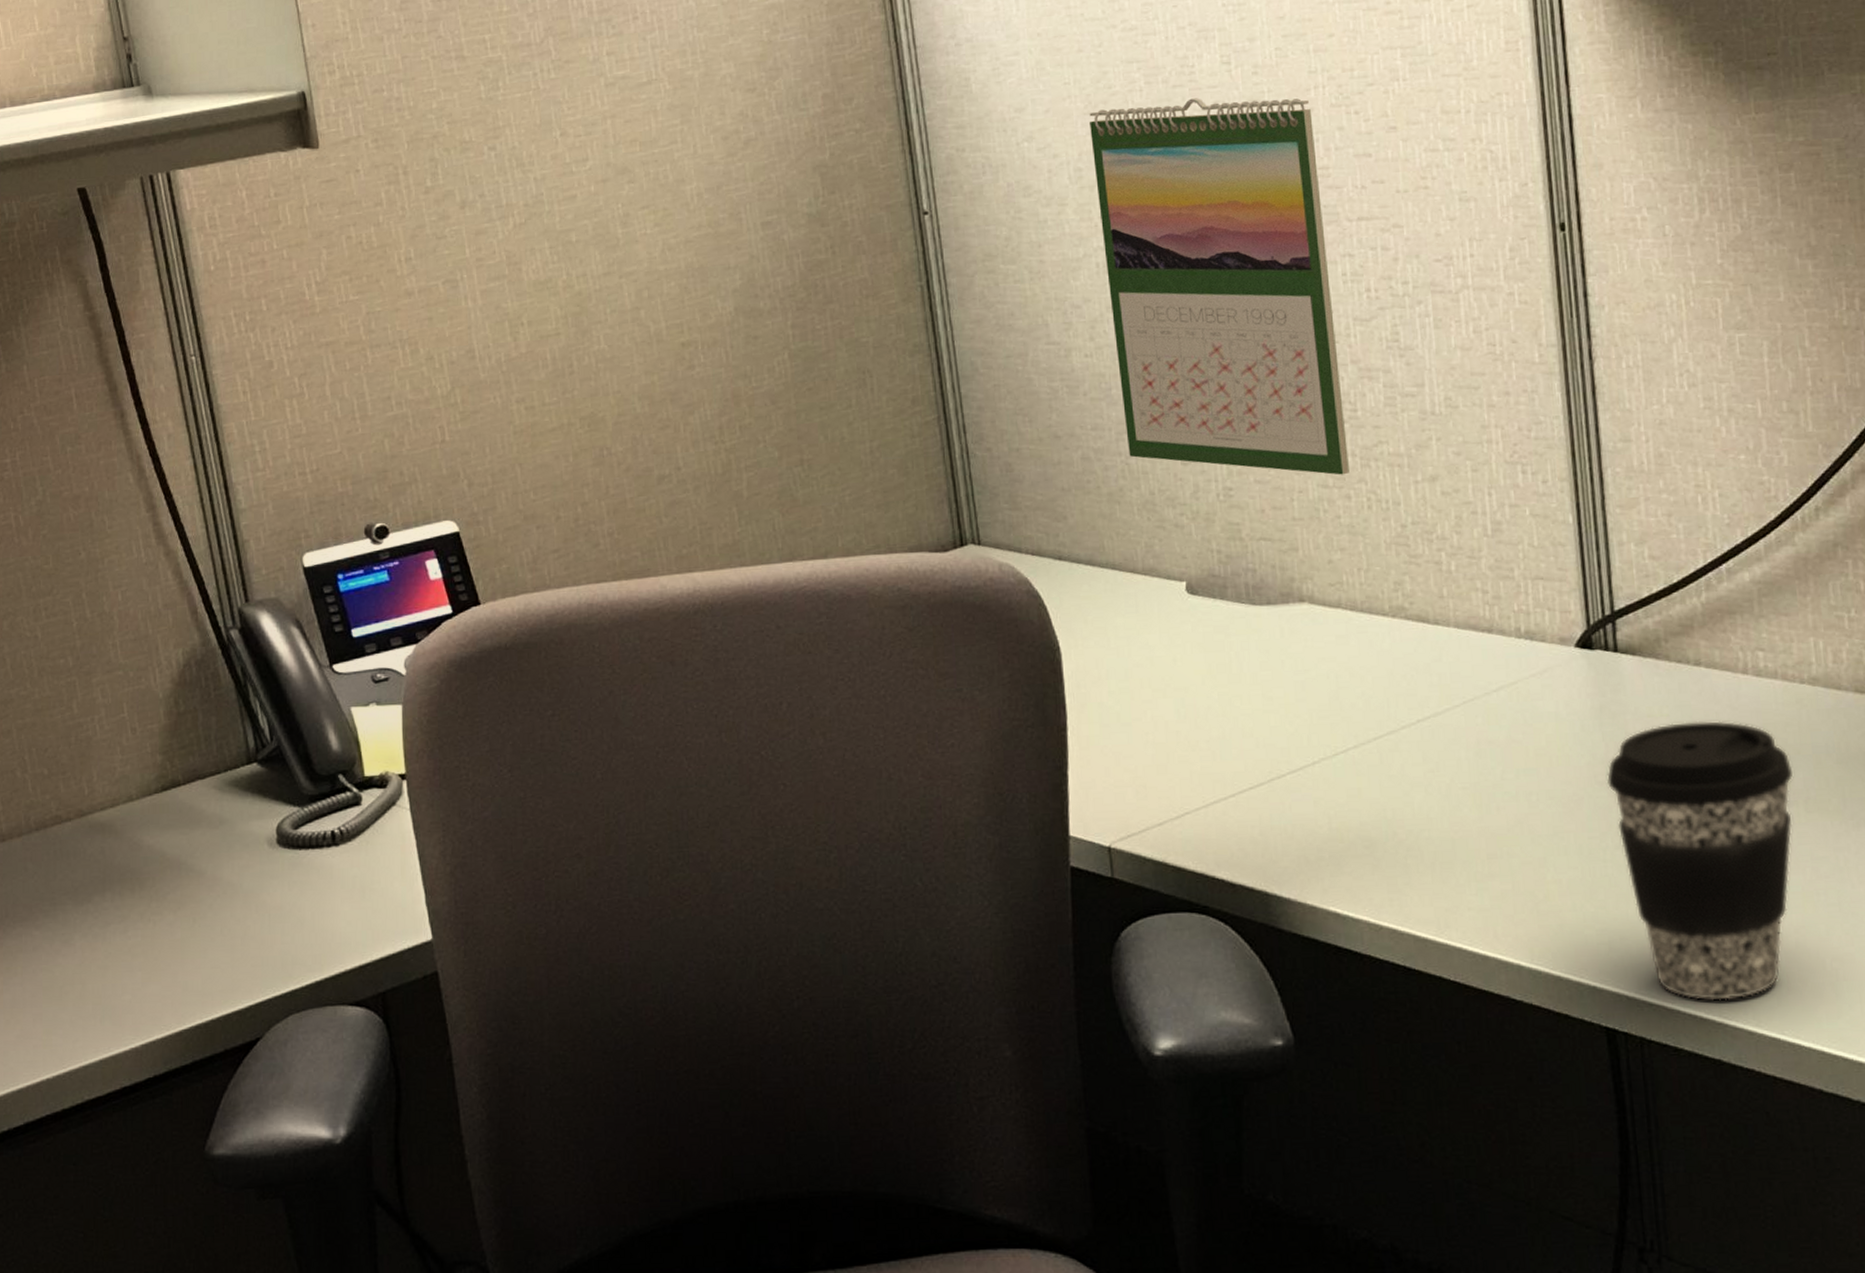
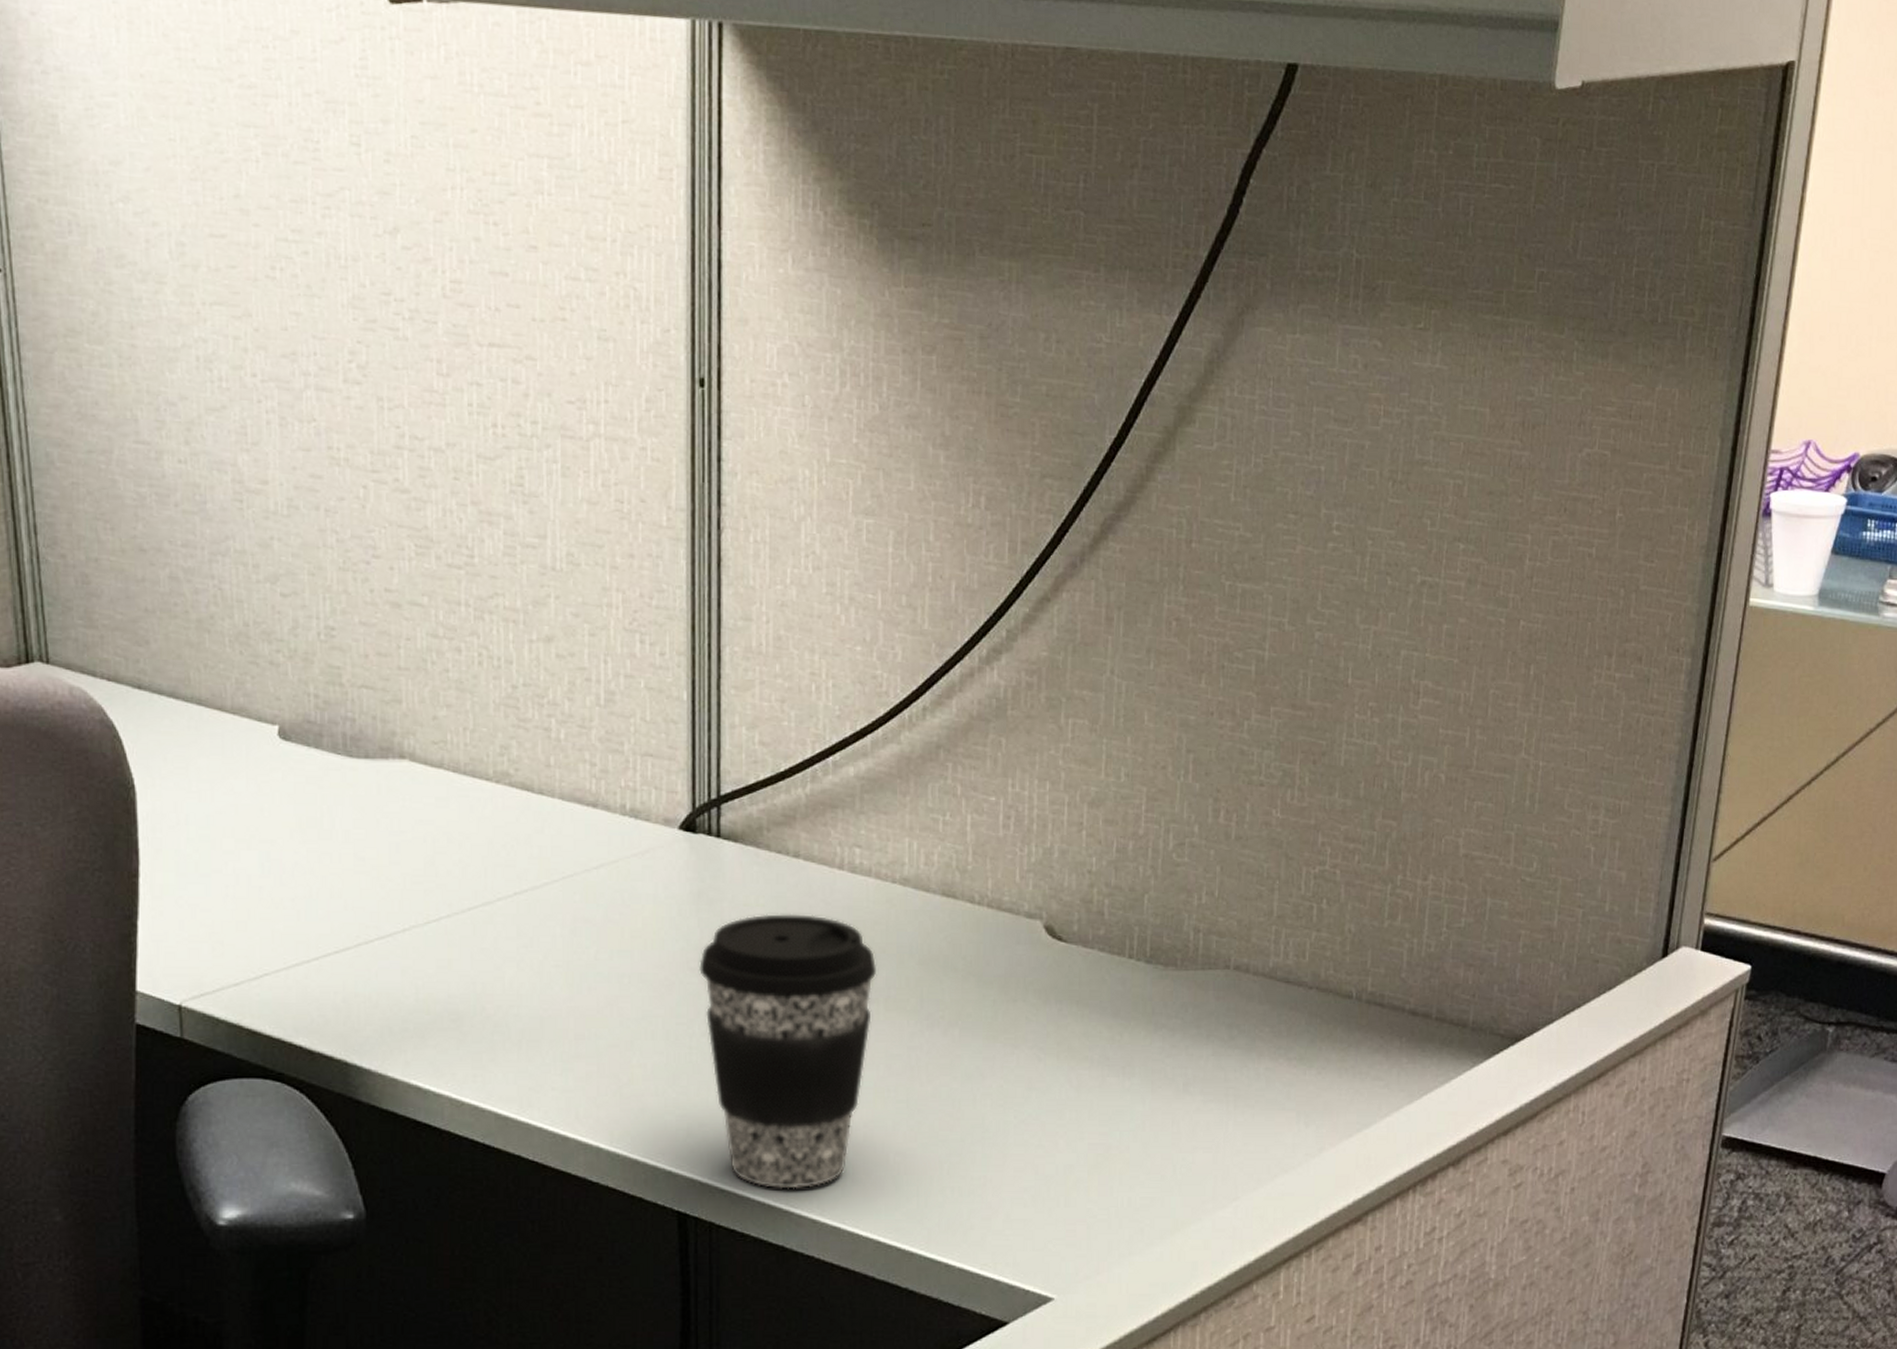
calendar: present [1089,98,1349,475] -> none [196,177,461,626]

